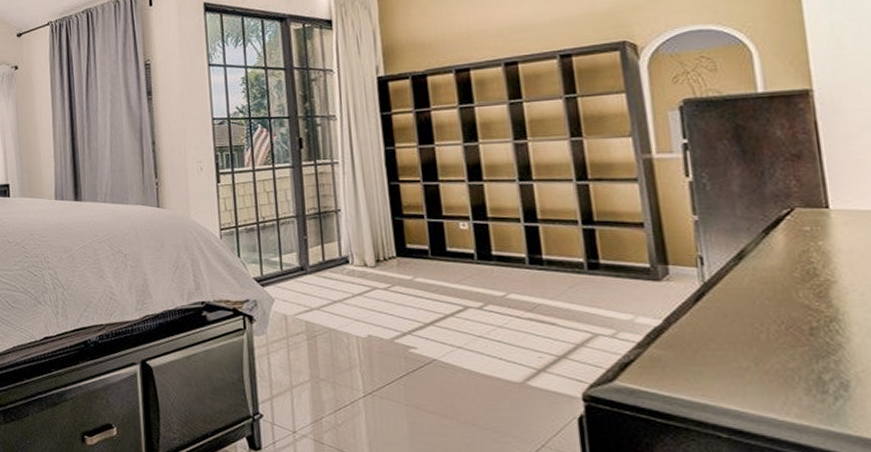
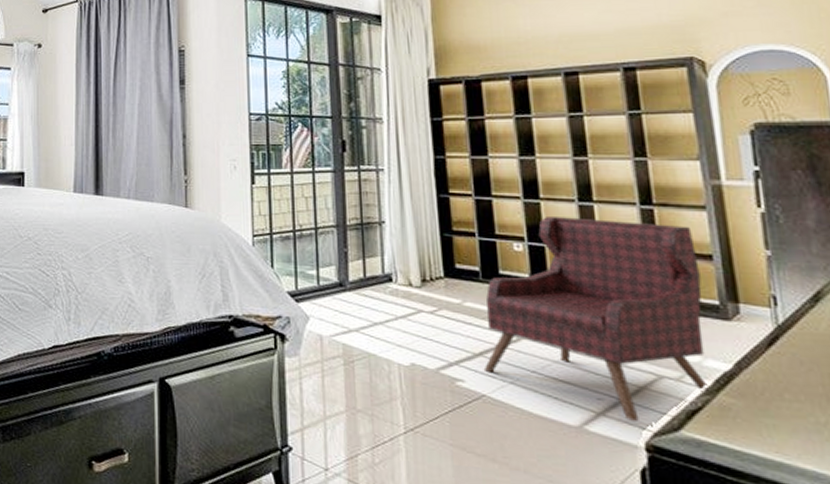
armchair: none [434,196,641,375] -> present [483,217,710,421]

